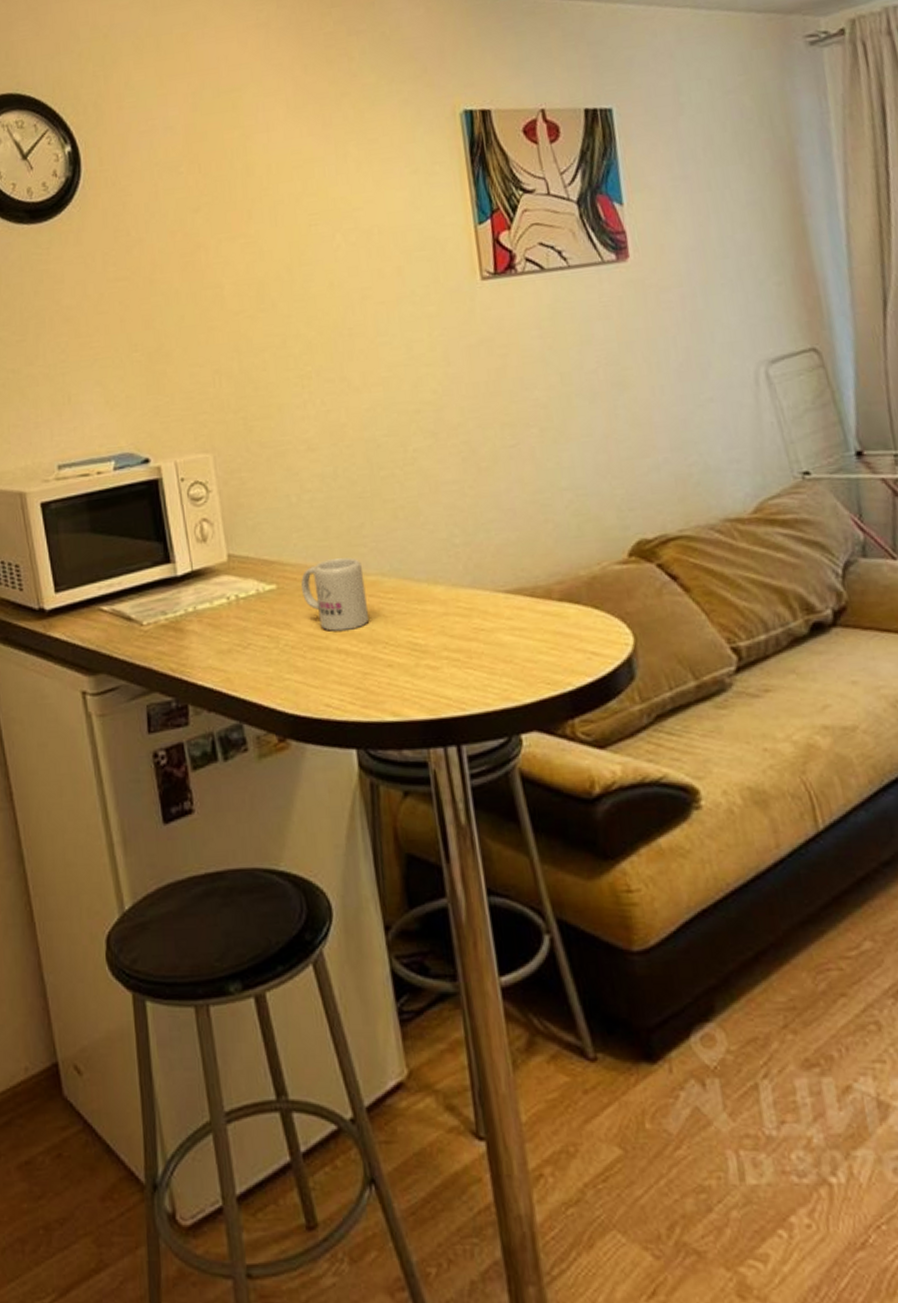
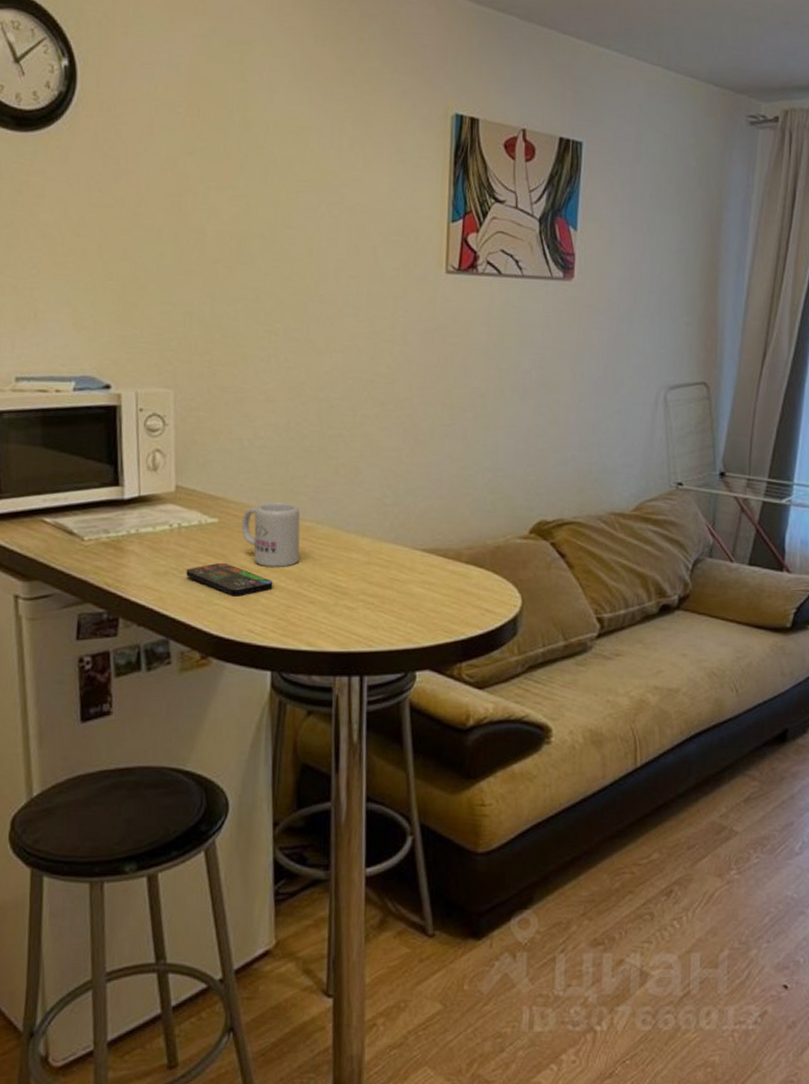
smartphone: none [250,631,345,668] -> present [186,562,273,596]

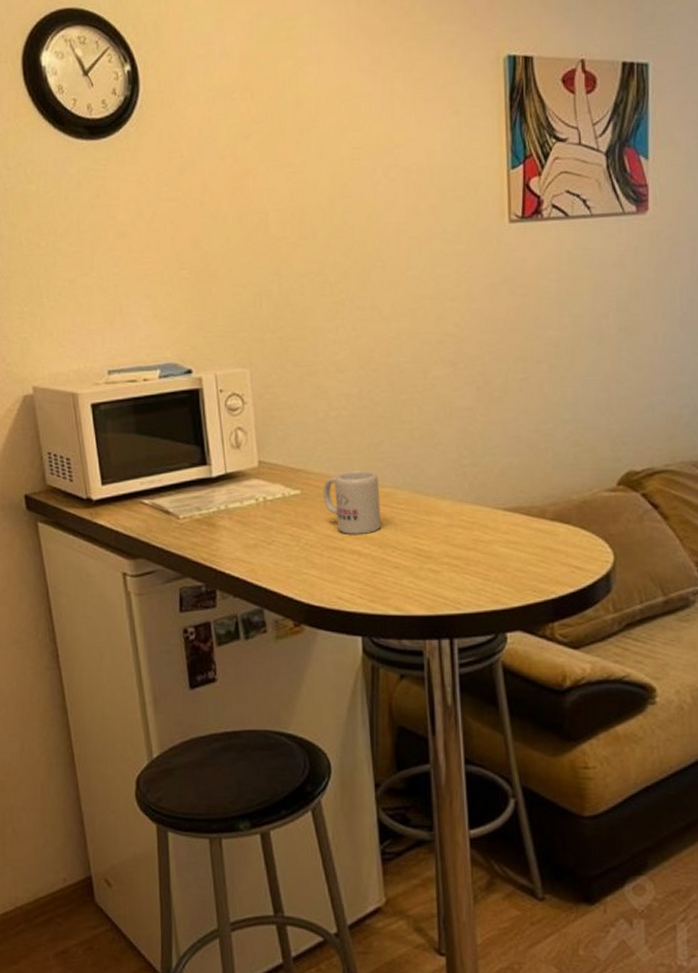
smartphone: present [186,562,273,596] -> none [274,532,358,565]

